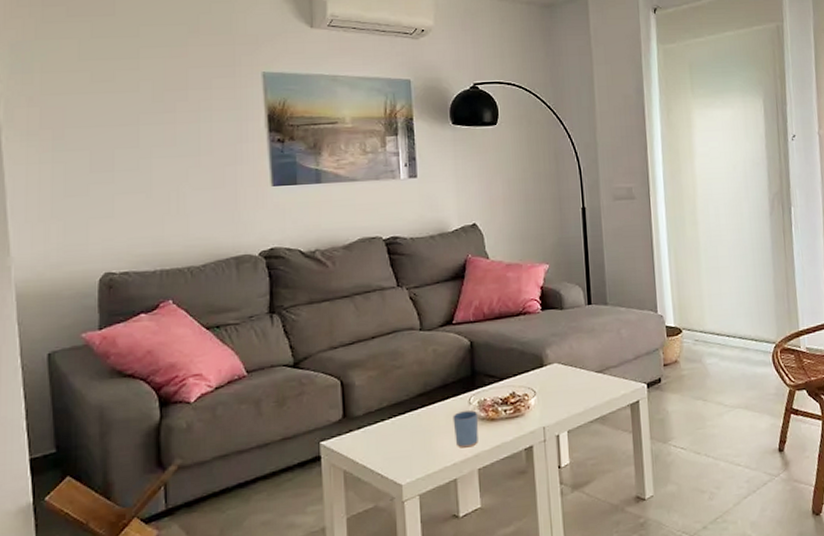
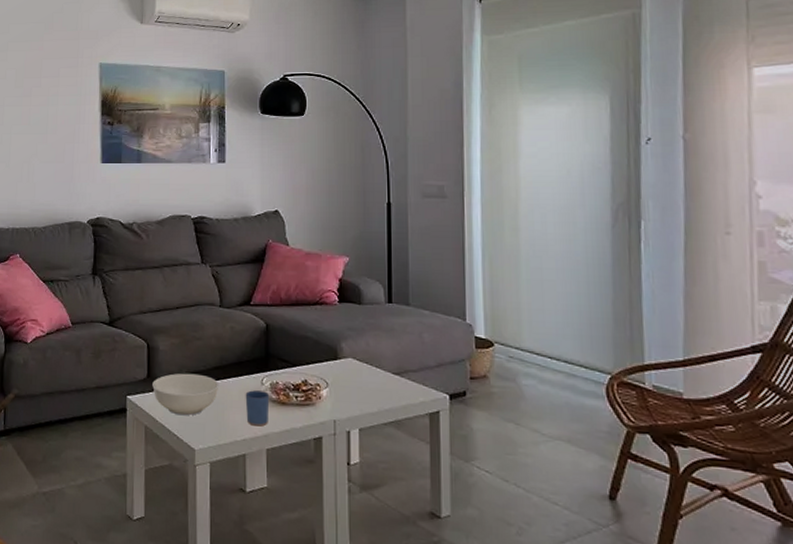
bowl: none [349,404,425,452] -> present [152,373,219,416]

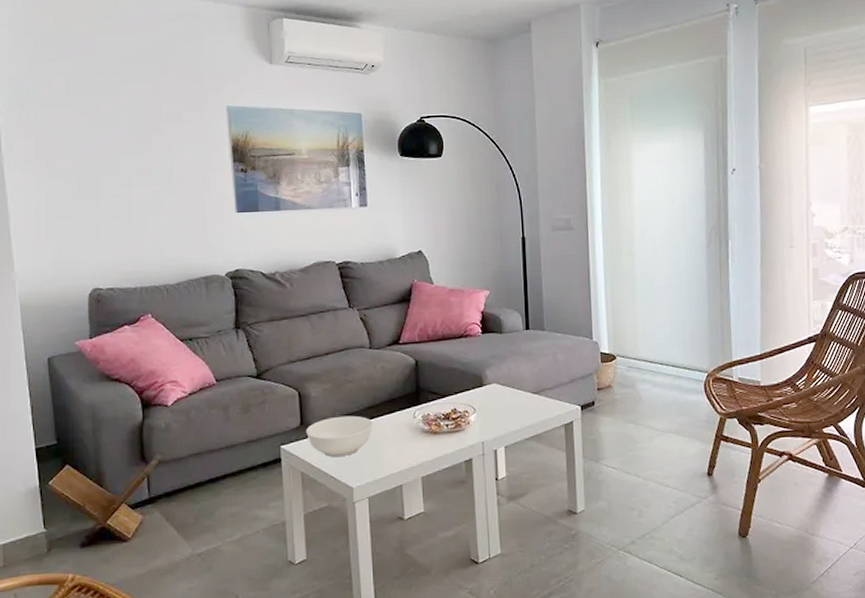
mug: present [245,390,270,427] -> none [399,424,423,458]

